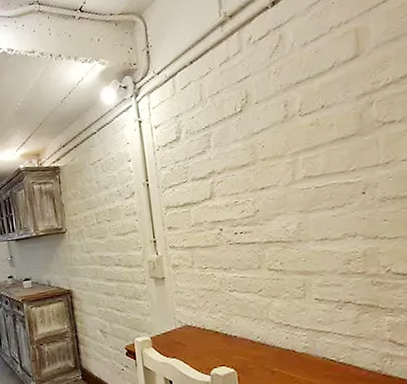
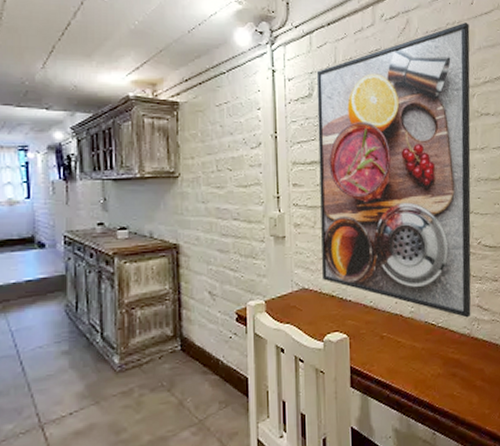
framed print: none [182,19,381,354] -> present [316,22,471,318]

